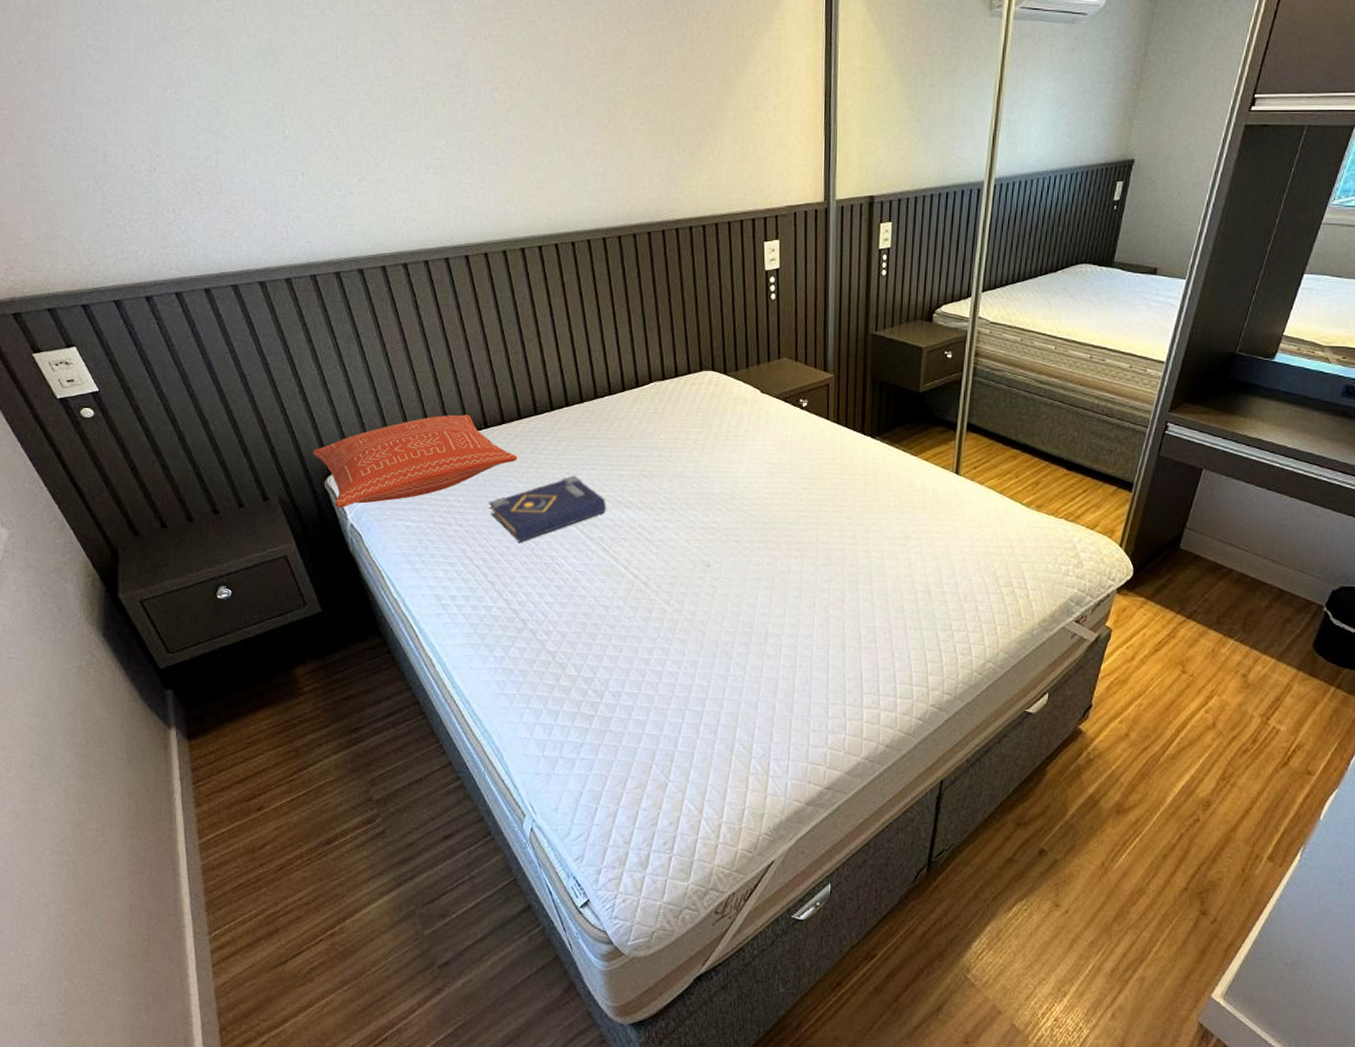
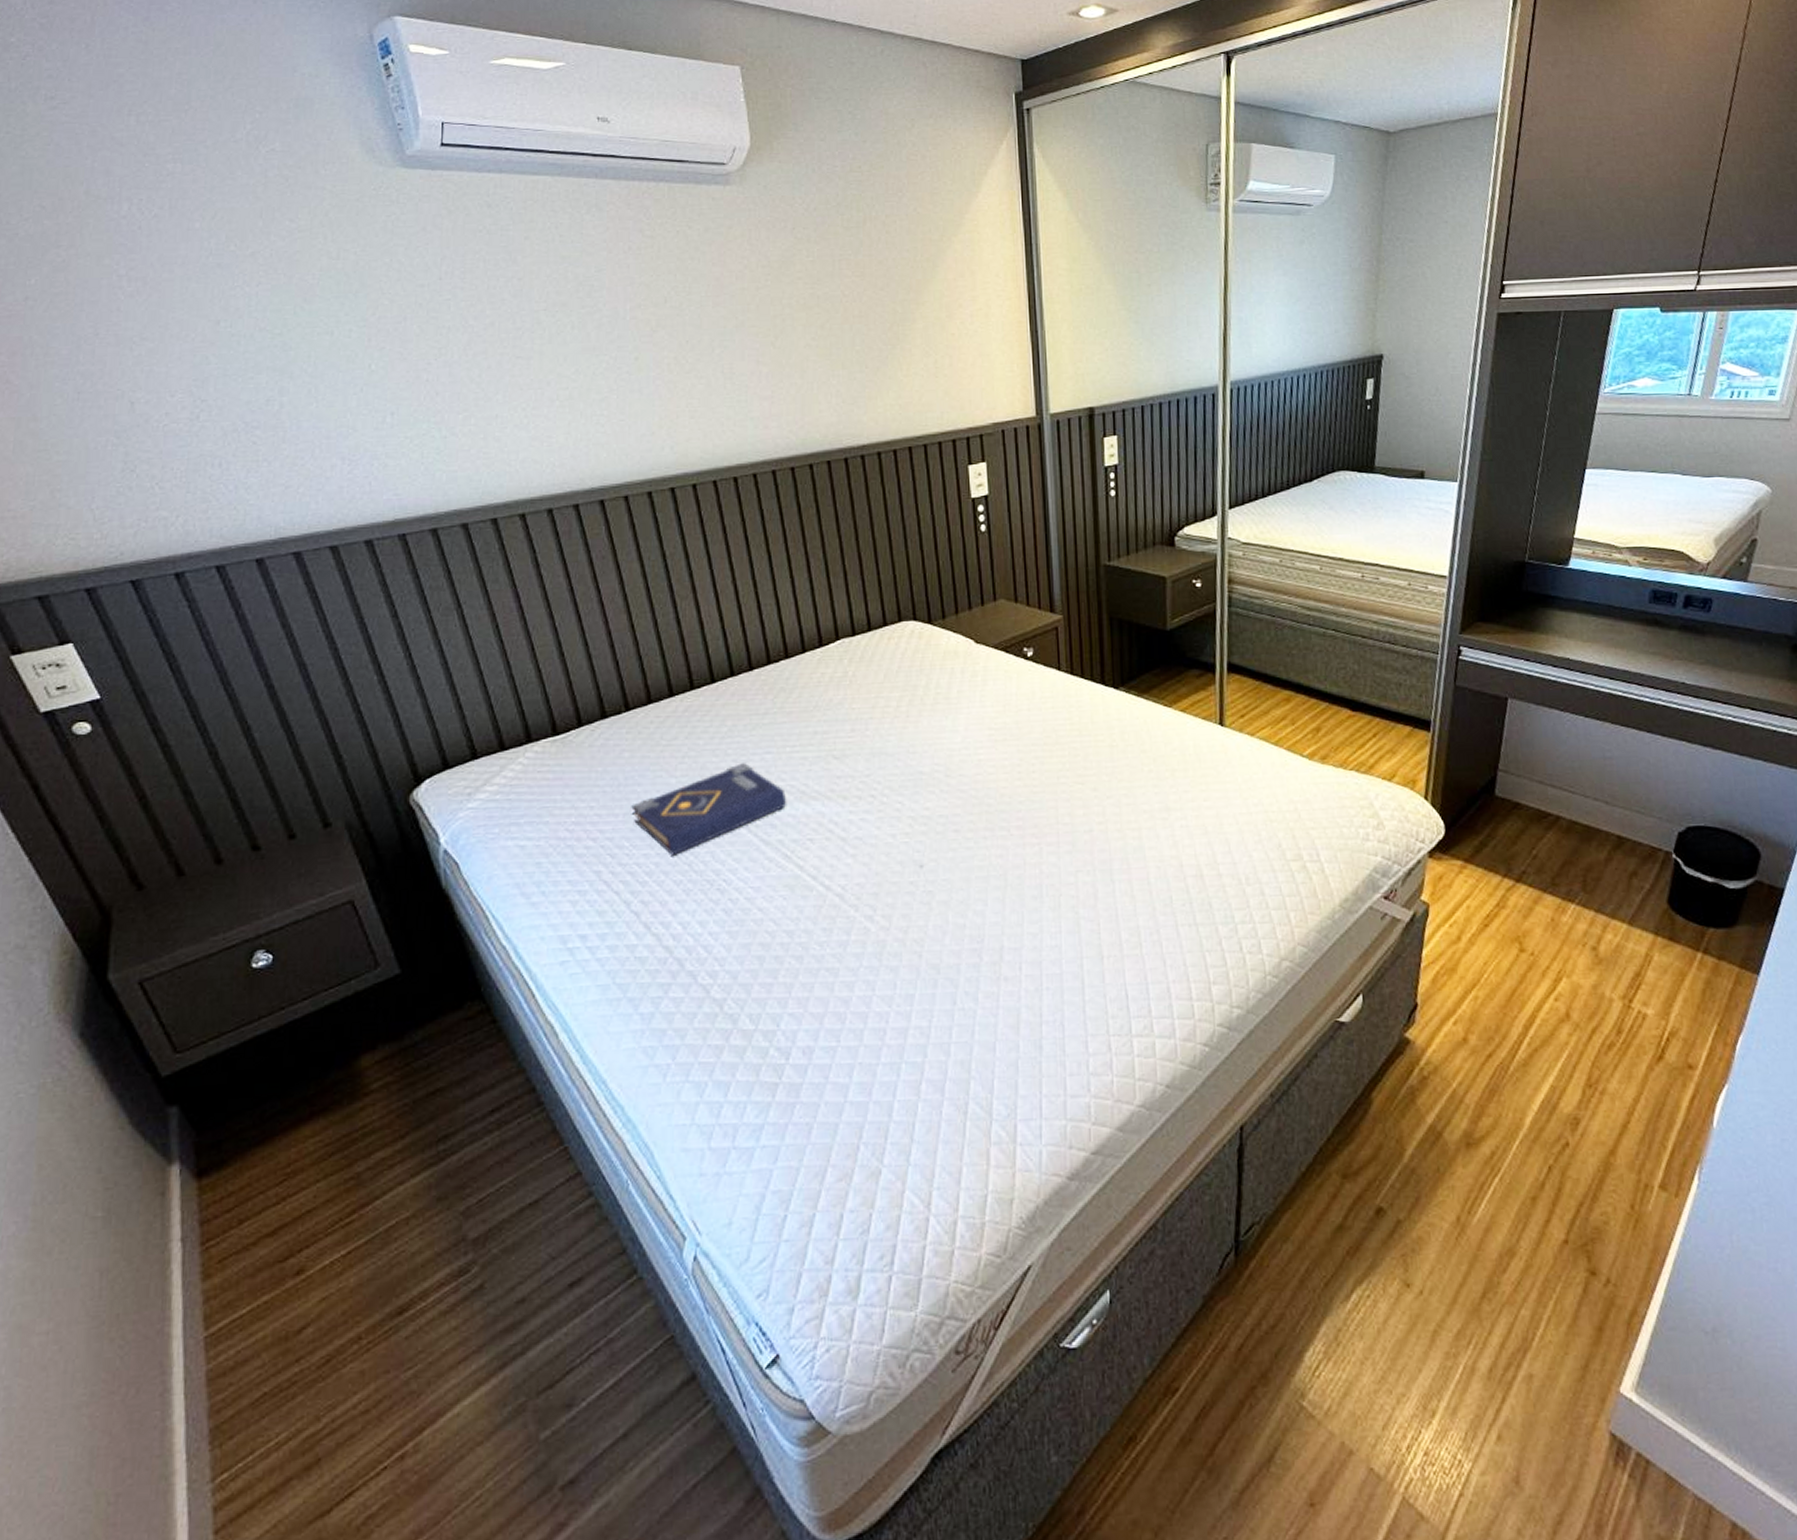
pillow: present [312,414,518,509] -> none [394,695,669,831]

